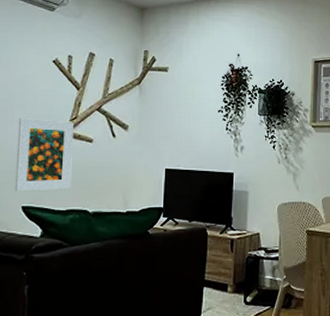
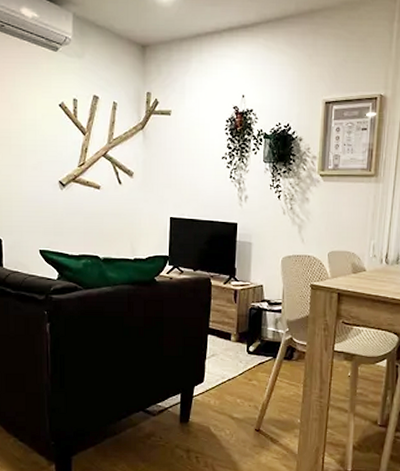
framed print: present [14,118,74,192] -> none [31,164,82,236]

